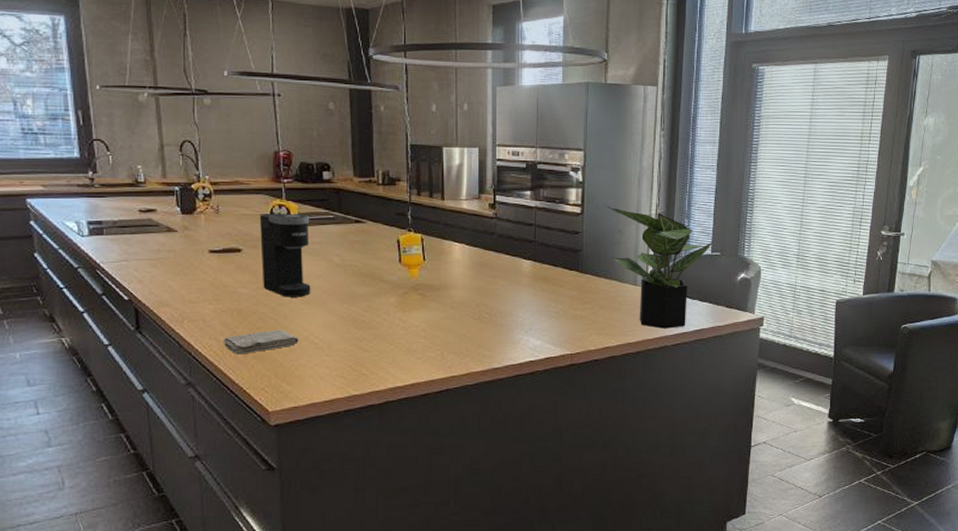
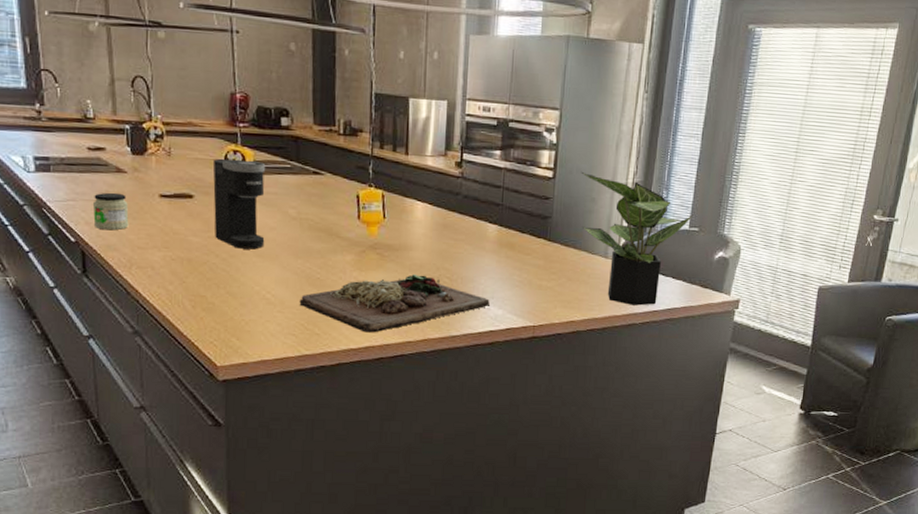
jar: none [144,251,180,287] -> present [92,192,129,231]
washcloth: present [222,329,299,355] -> none [171,281,250,306]
cutting board: none [346,312,529,370] -> present [299,274,491,333]

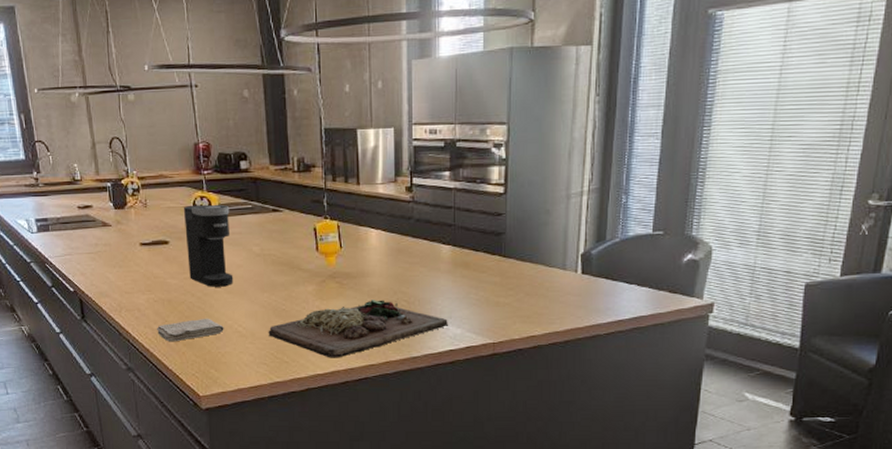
jar: present [92,192,129,231] -> none [85,244,117,279]
washcloth: none [171,281,250,306] -> present [156,318,224,342]
potted plant: present [581,171,694,306] -> none [533,184,657,316]

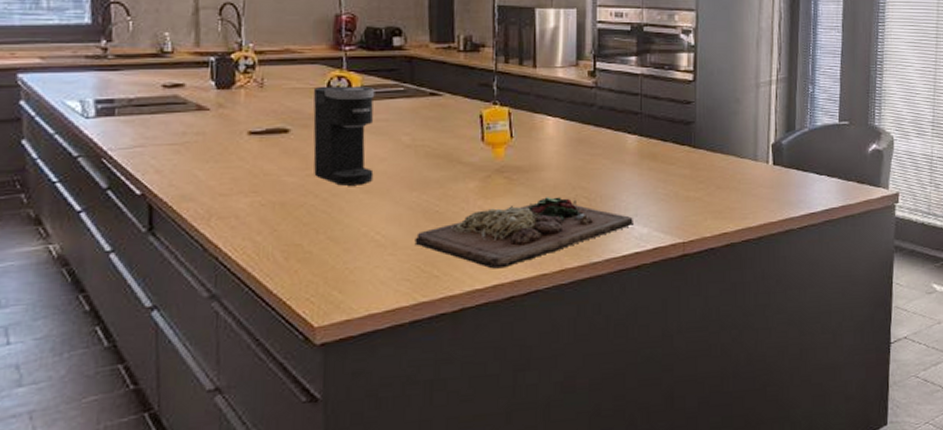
washcloth: present [156,318,224,342] -> none [259,224,356,258]

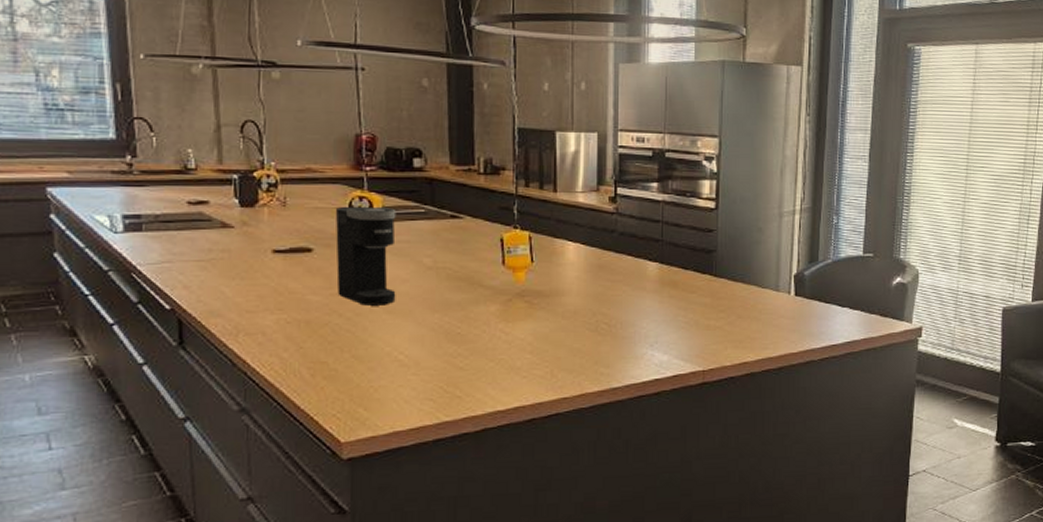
cutting board: present [414,197,635,269] -> none [437,322,655,391]

